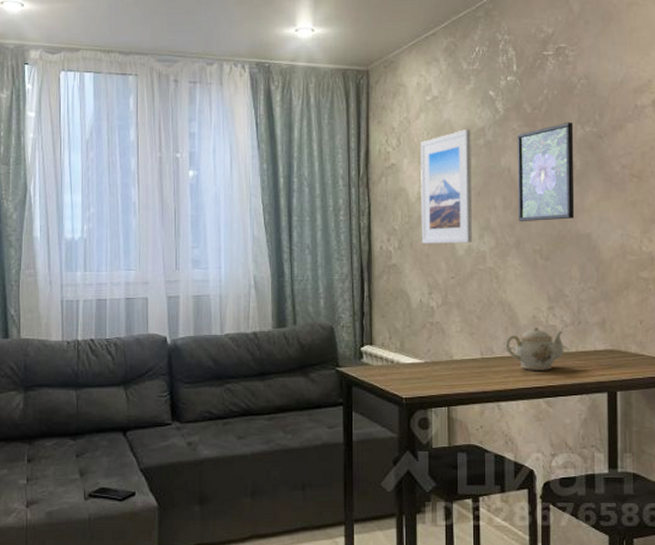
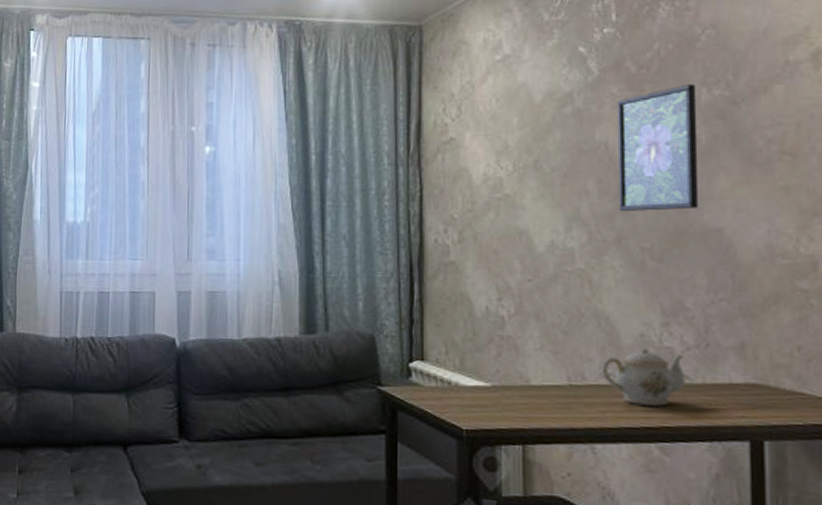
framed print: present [421,129,472,243] -> none [488,95,556,238]

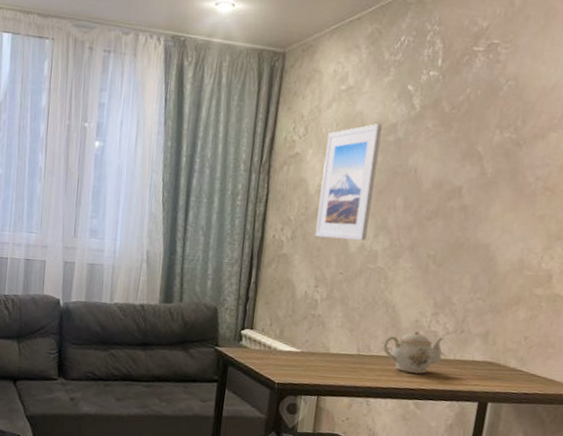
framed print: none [488,95,556,238] -> present [314,124,383,241]
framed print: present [617,83,699,212] -> none [416,125,493,227]

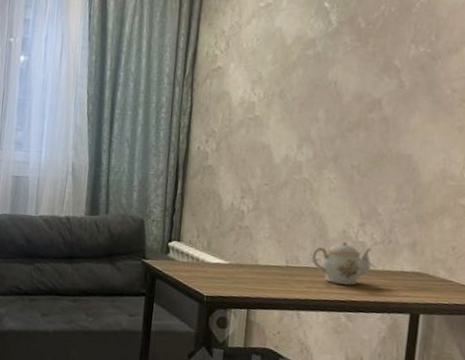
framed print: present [314,124,383,241] -> none [239,39,302,153]

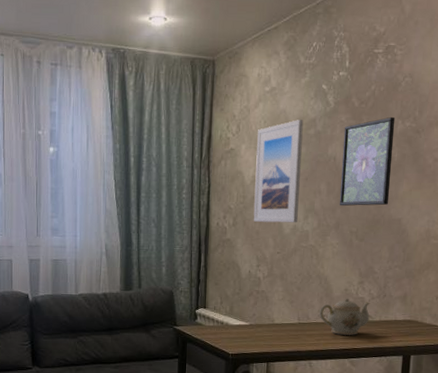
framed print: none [239,39,302,153] -> present [253,120,304,223]
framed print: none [339,40,408,138] -> present [339,116,396,206]

